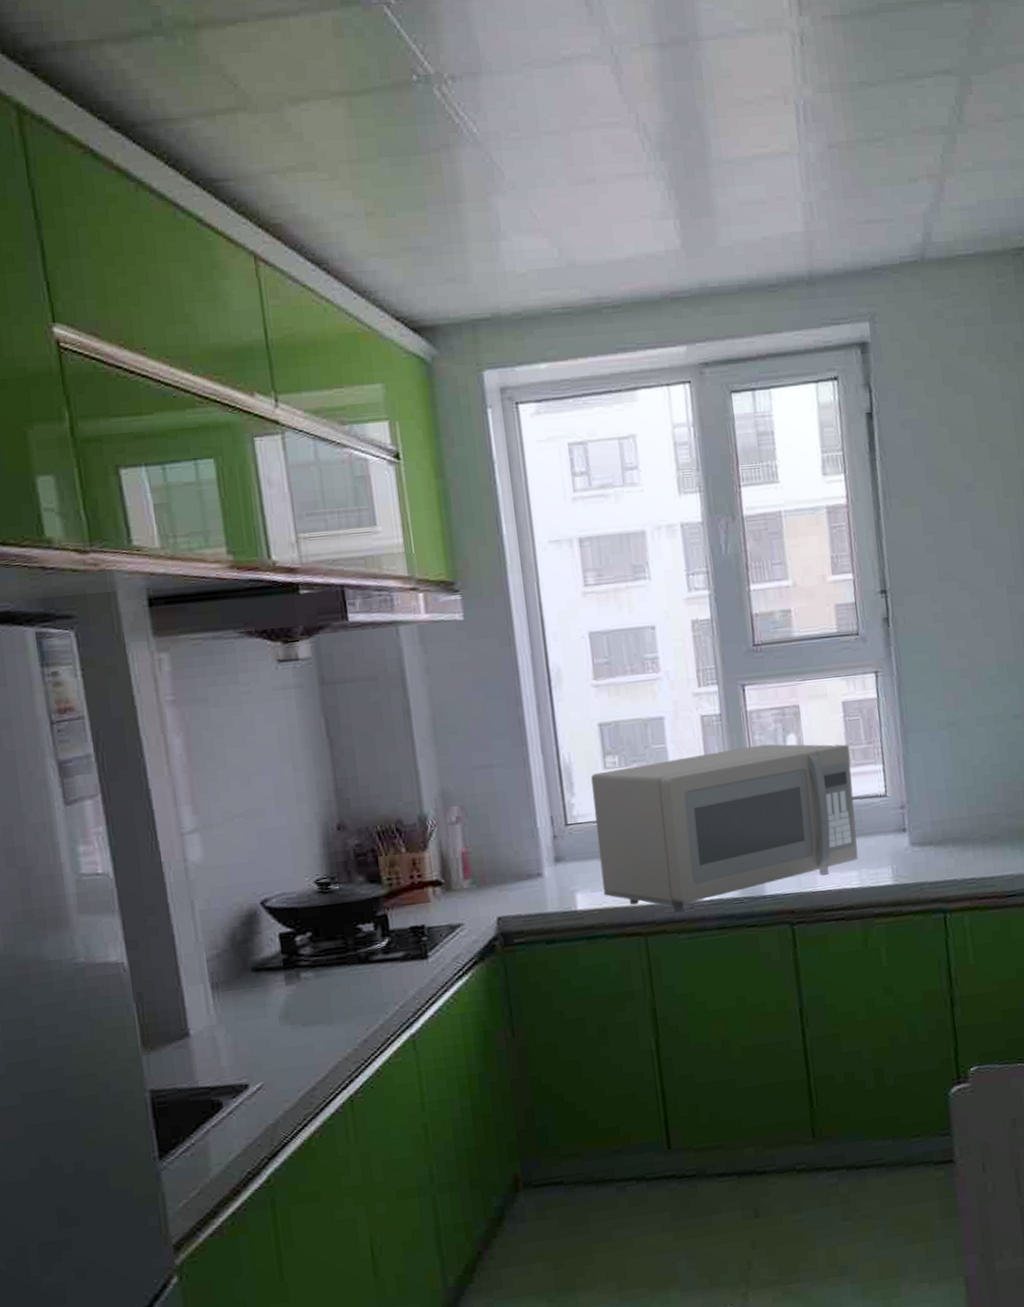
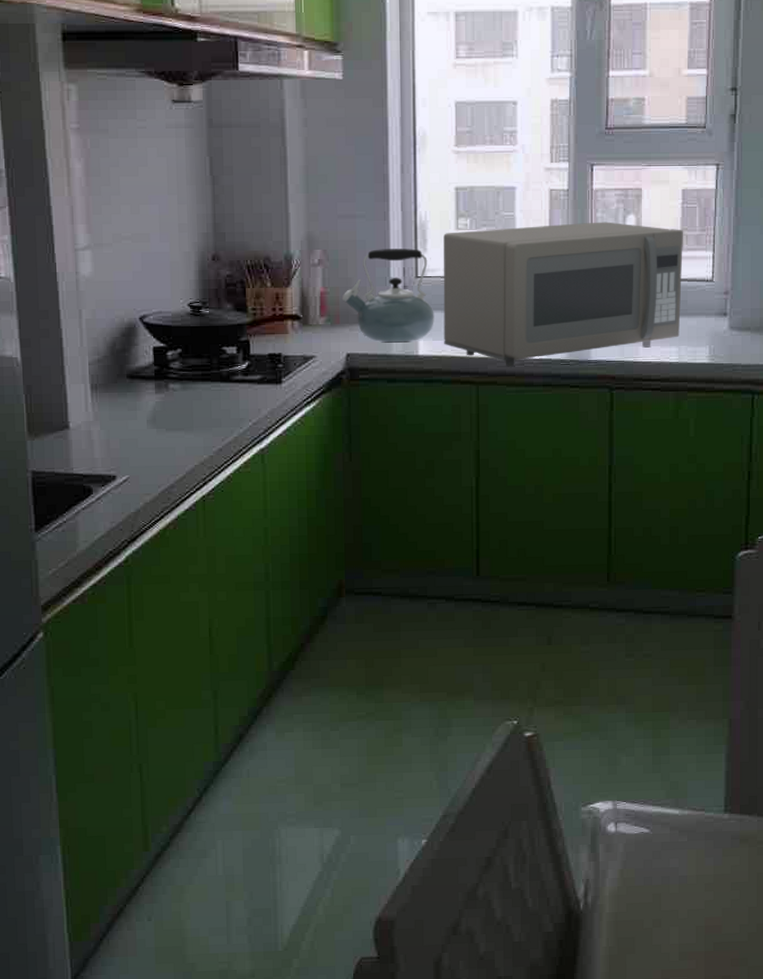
kettle: none [485,794,591,900] -> present [341,248,434,343]

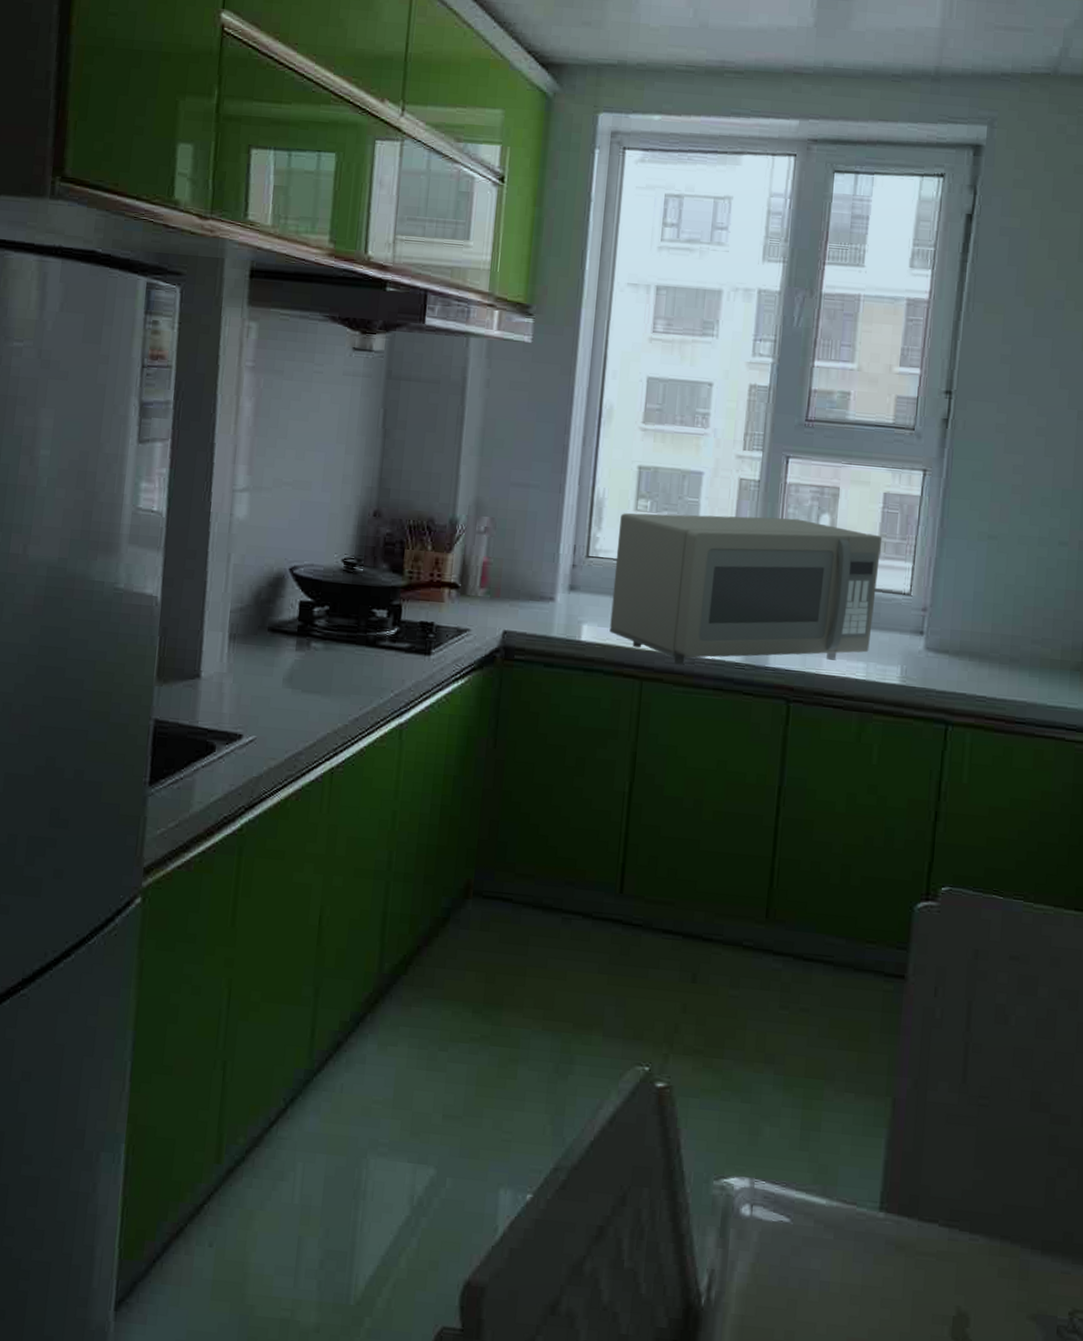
kettle: present [341,248,434,343] -> none [504,522,603,625]

